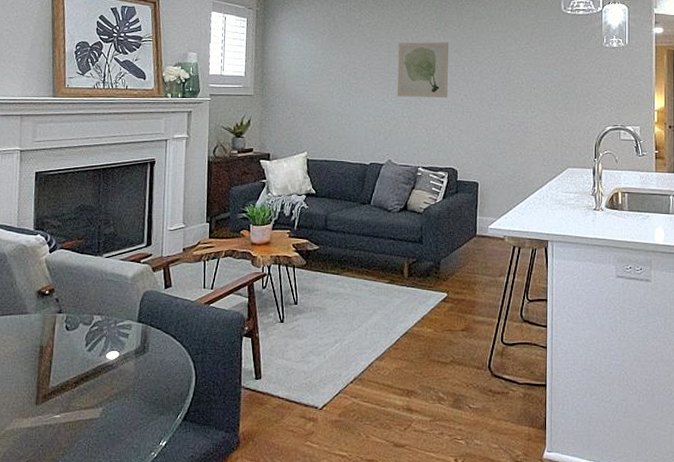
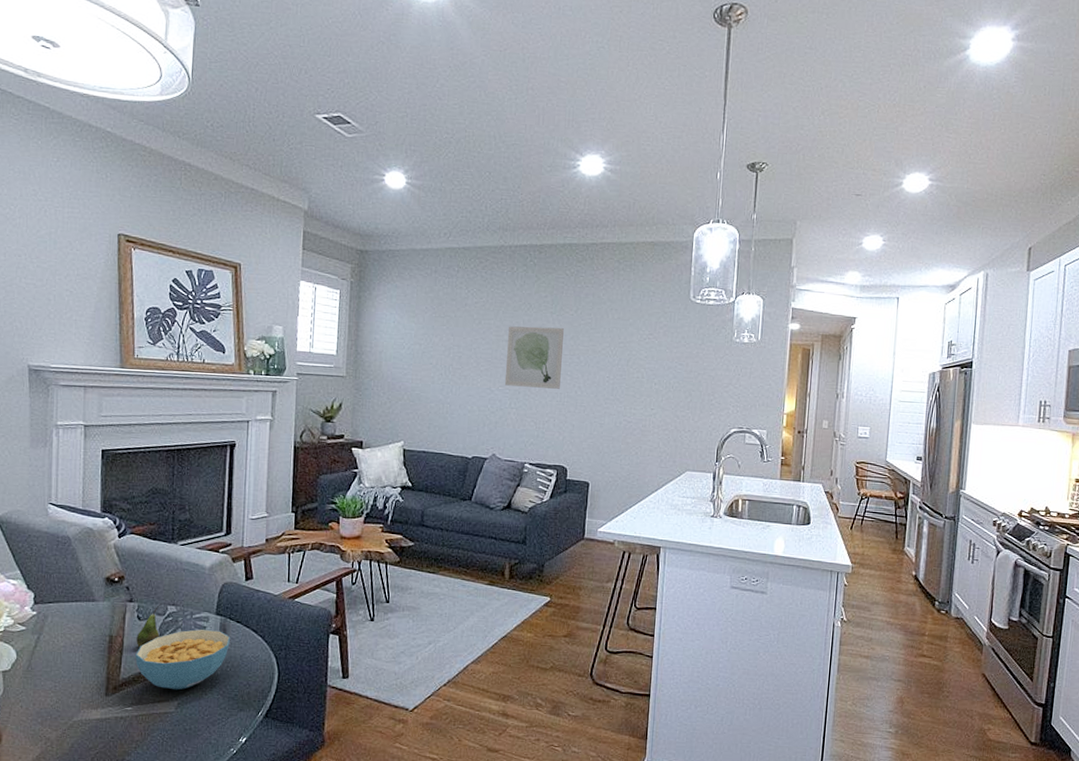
cereal bowl: none [63,336,152,397] -> present [135,629,231,690]
fruit: none [64,314,89,357] -> present [136,603,162,648]

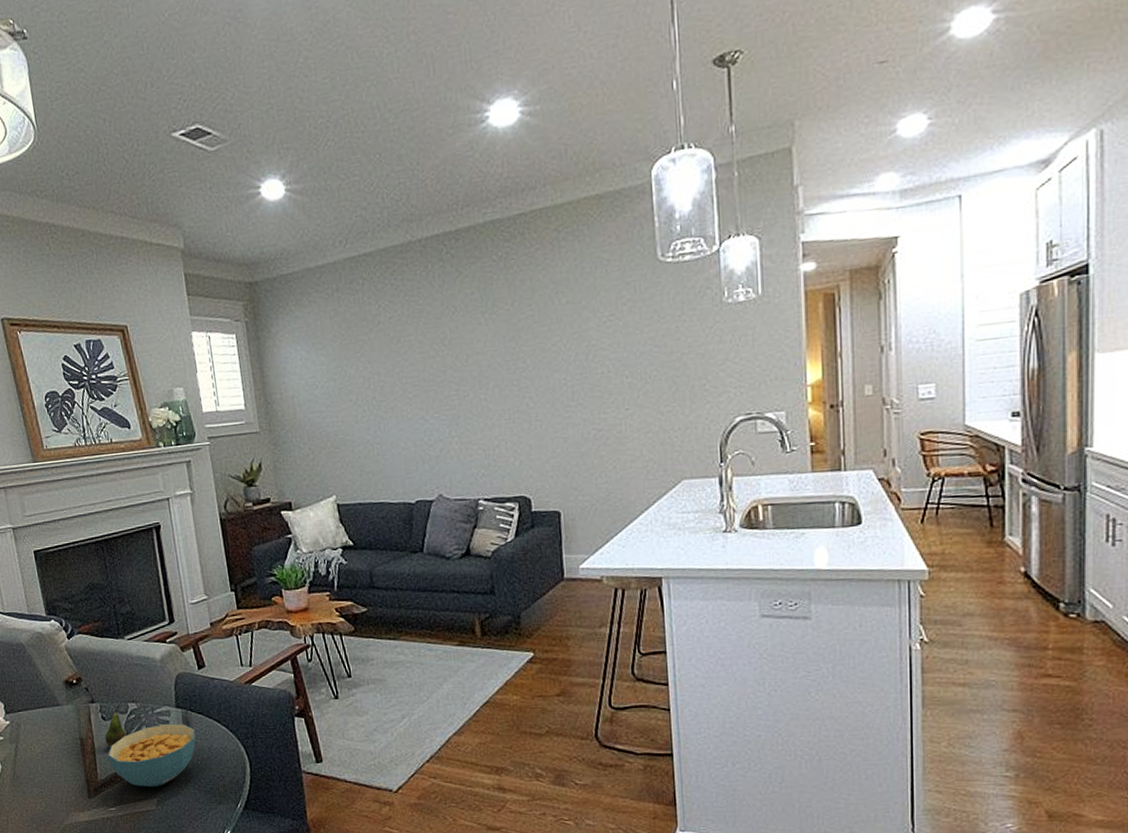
wall art: present [504,326,564,389] -> none [434,329,507,411]

